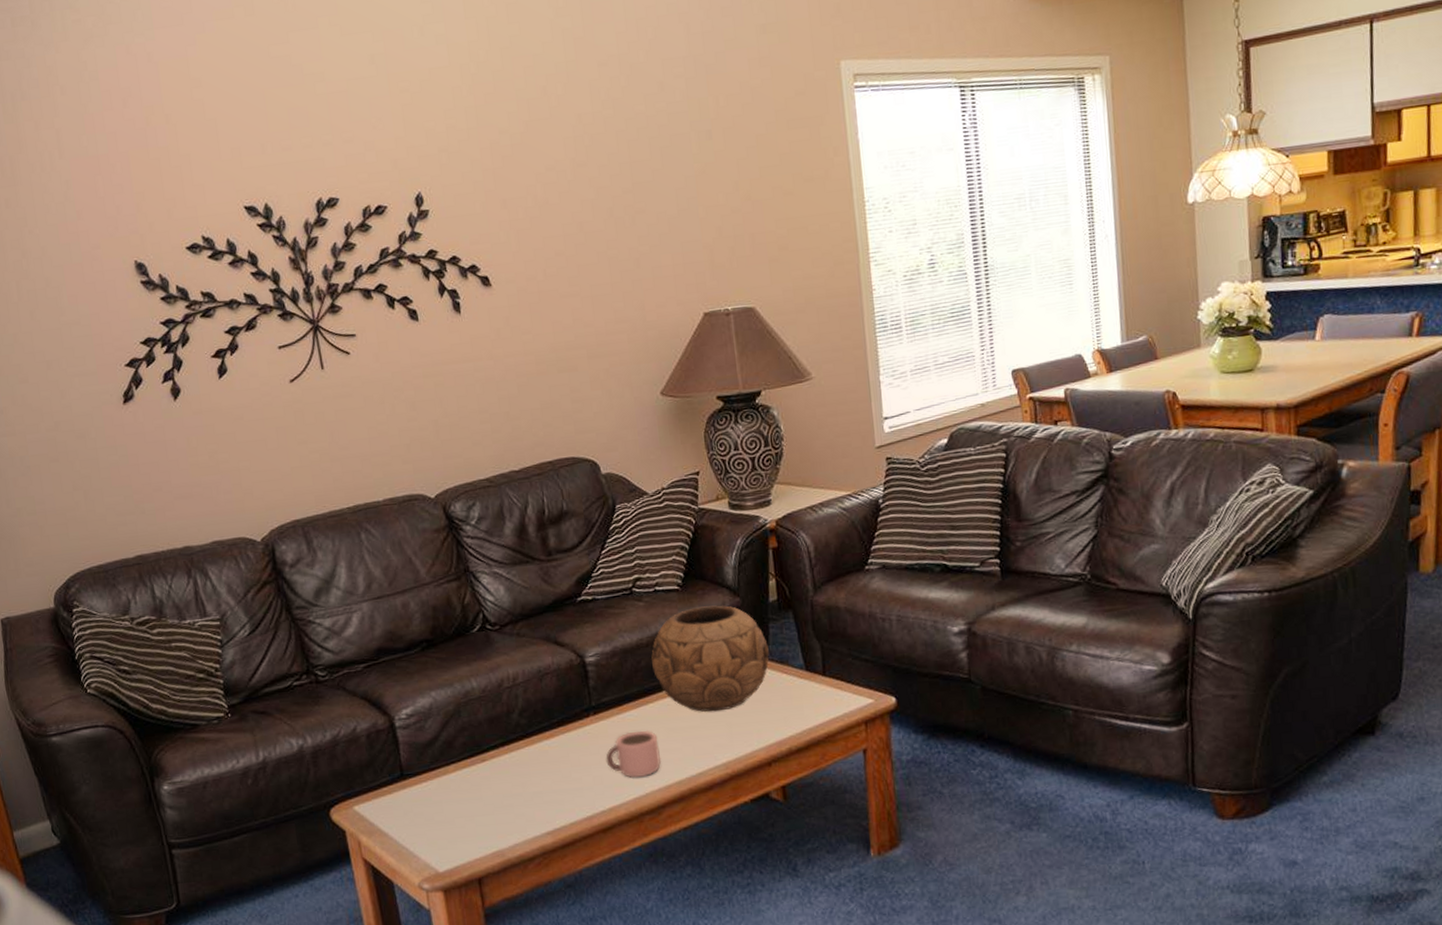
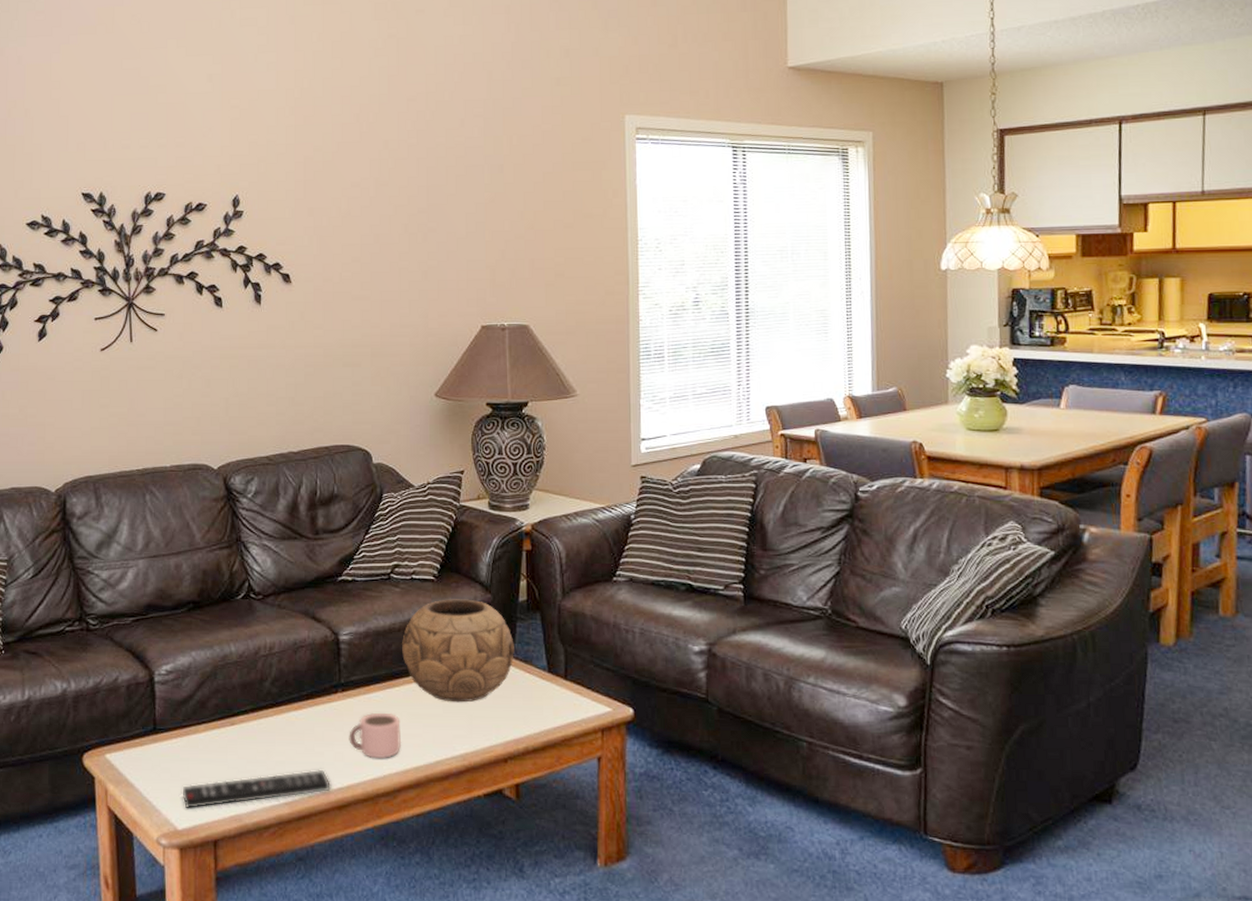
remote control: none [439,795,593,851] -> present [183,769,331,809]

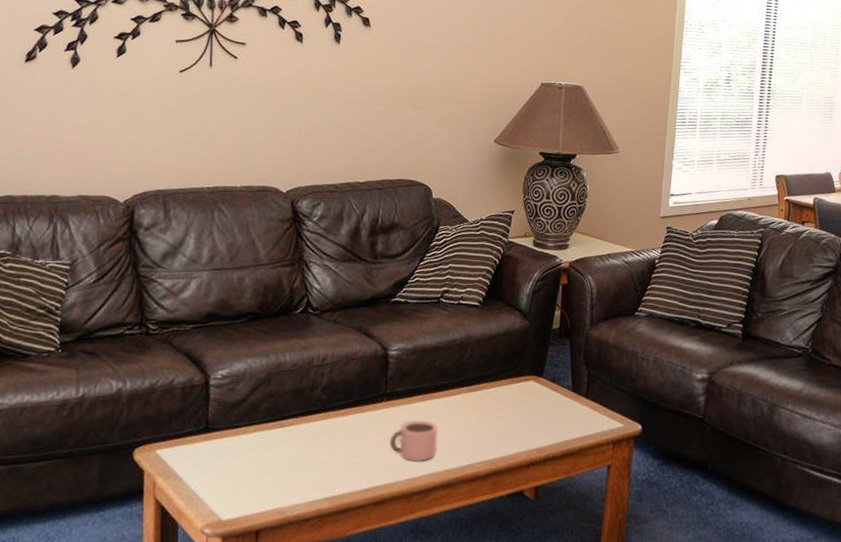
remote control: present [183,769,331,809] -> none [229,469,370,502]
decorative bowl: present [402,599,514,703] -> none [444,323,545,415]

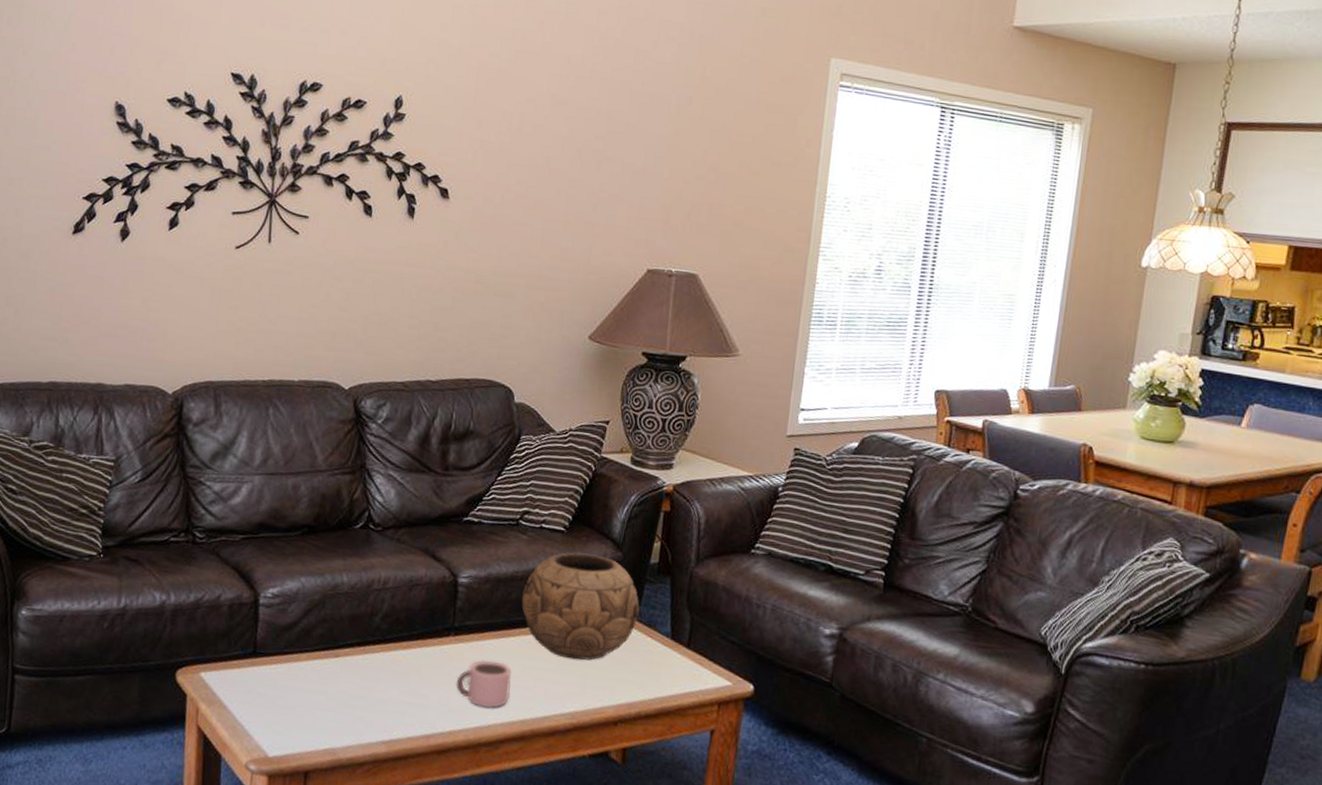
decorative bowl: none [444,323,545,415] -> present [521,552,640,660]

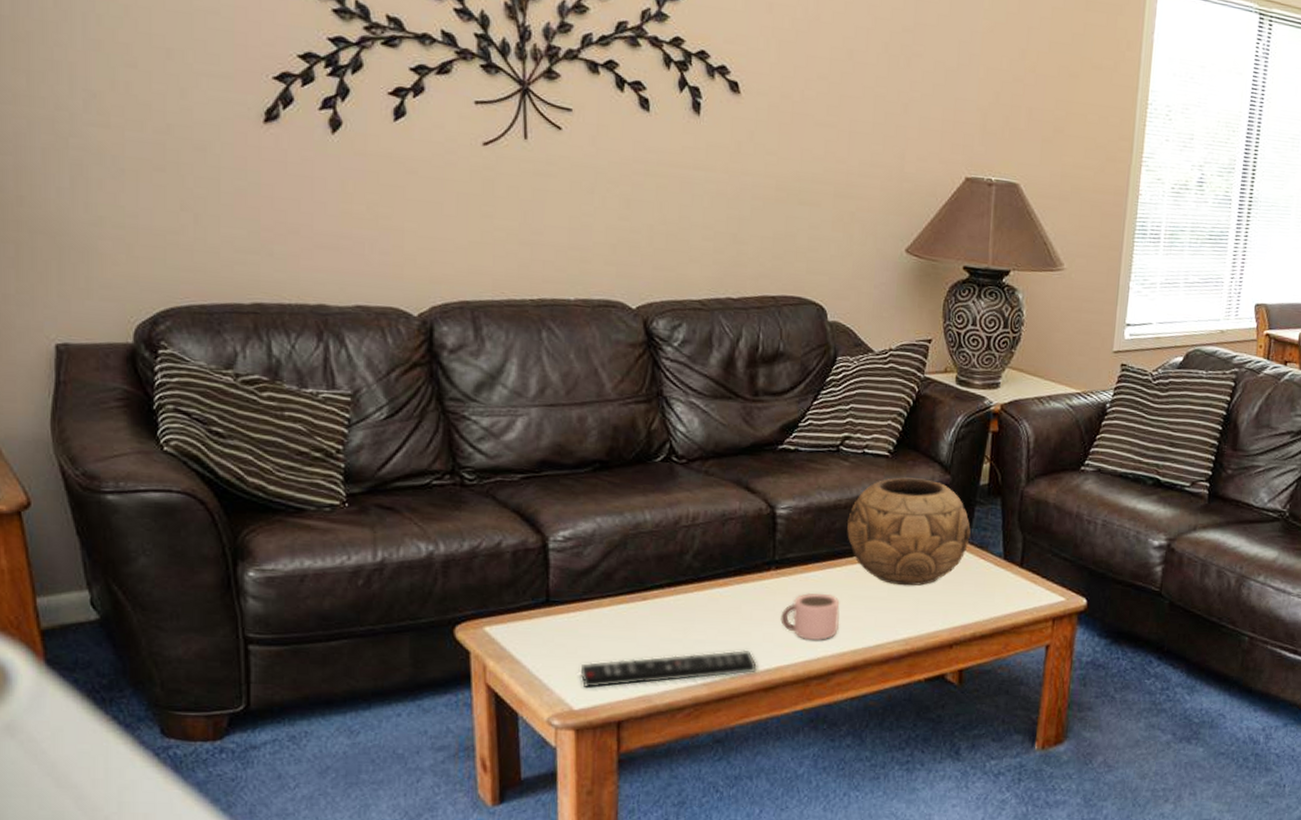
remote control: none [276,711,432,738] -> present [581,649,757,689]

